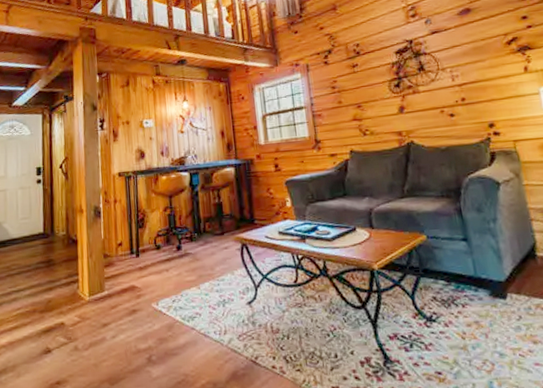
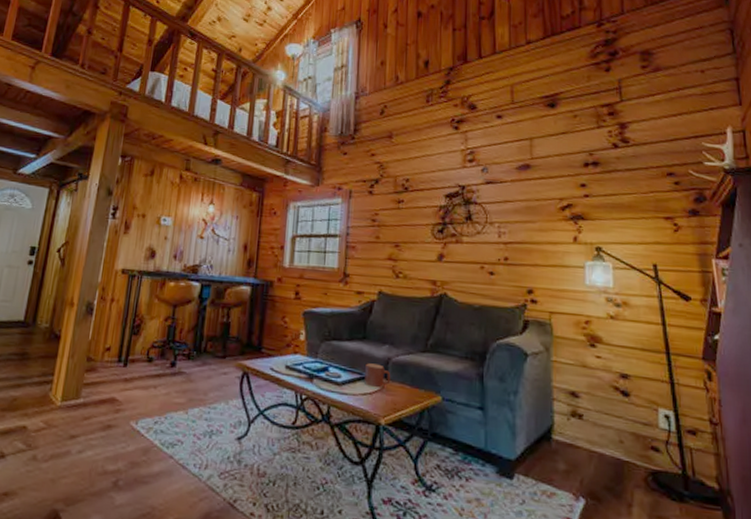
mug: none [350,216,376,239] -> present [364,363,391,390]

